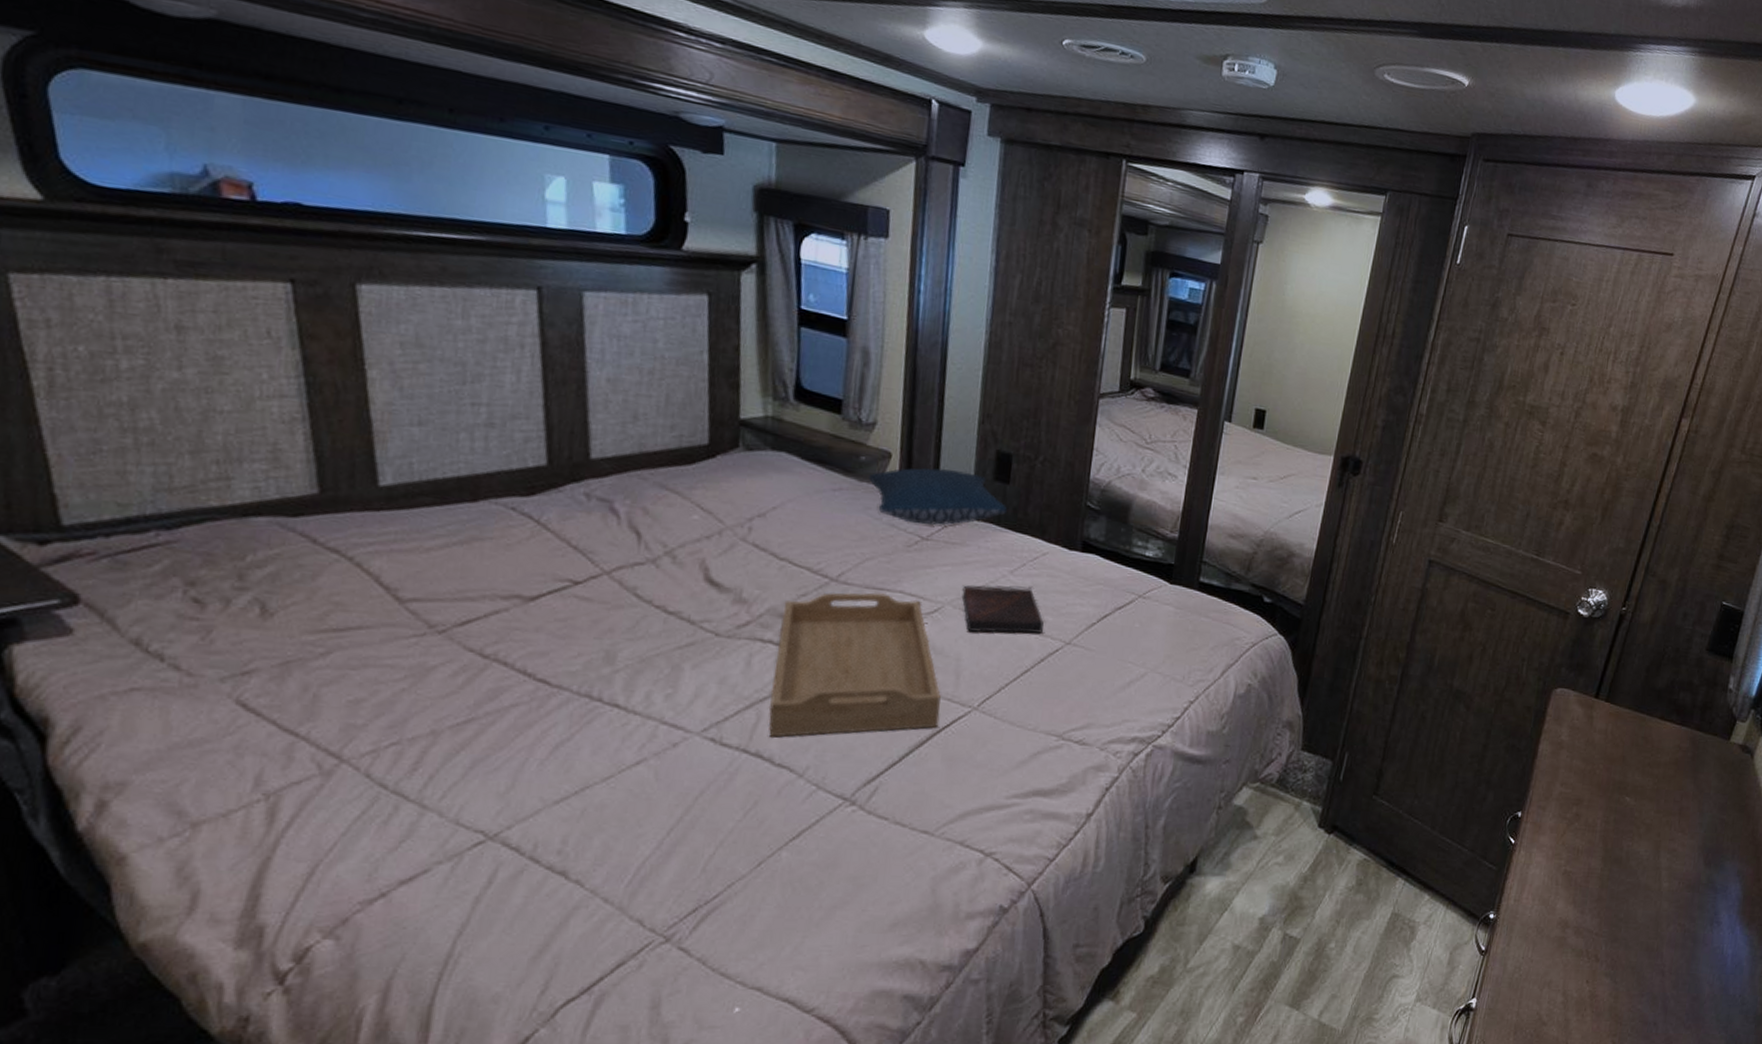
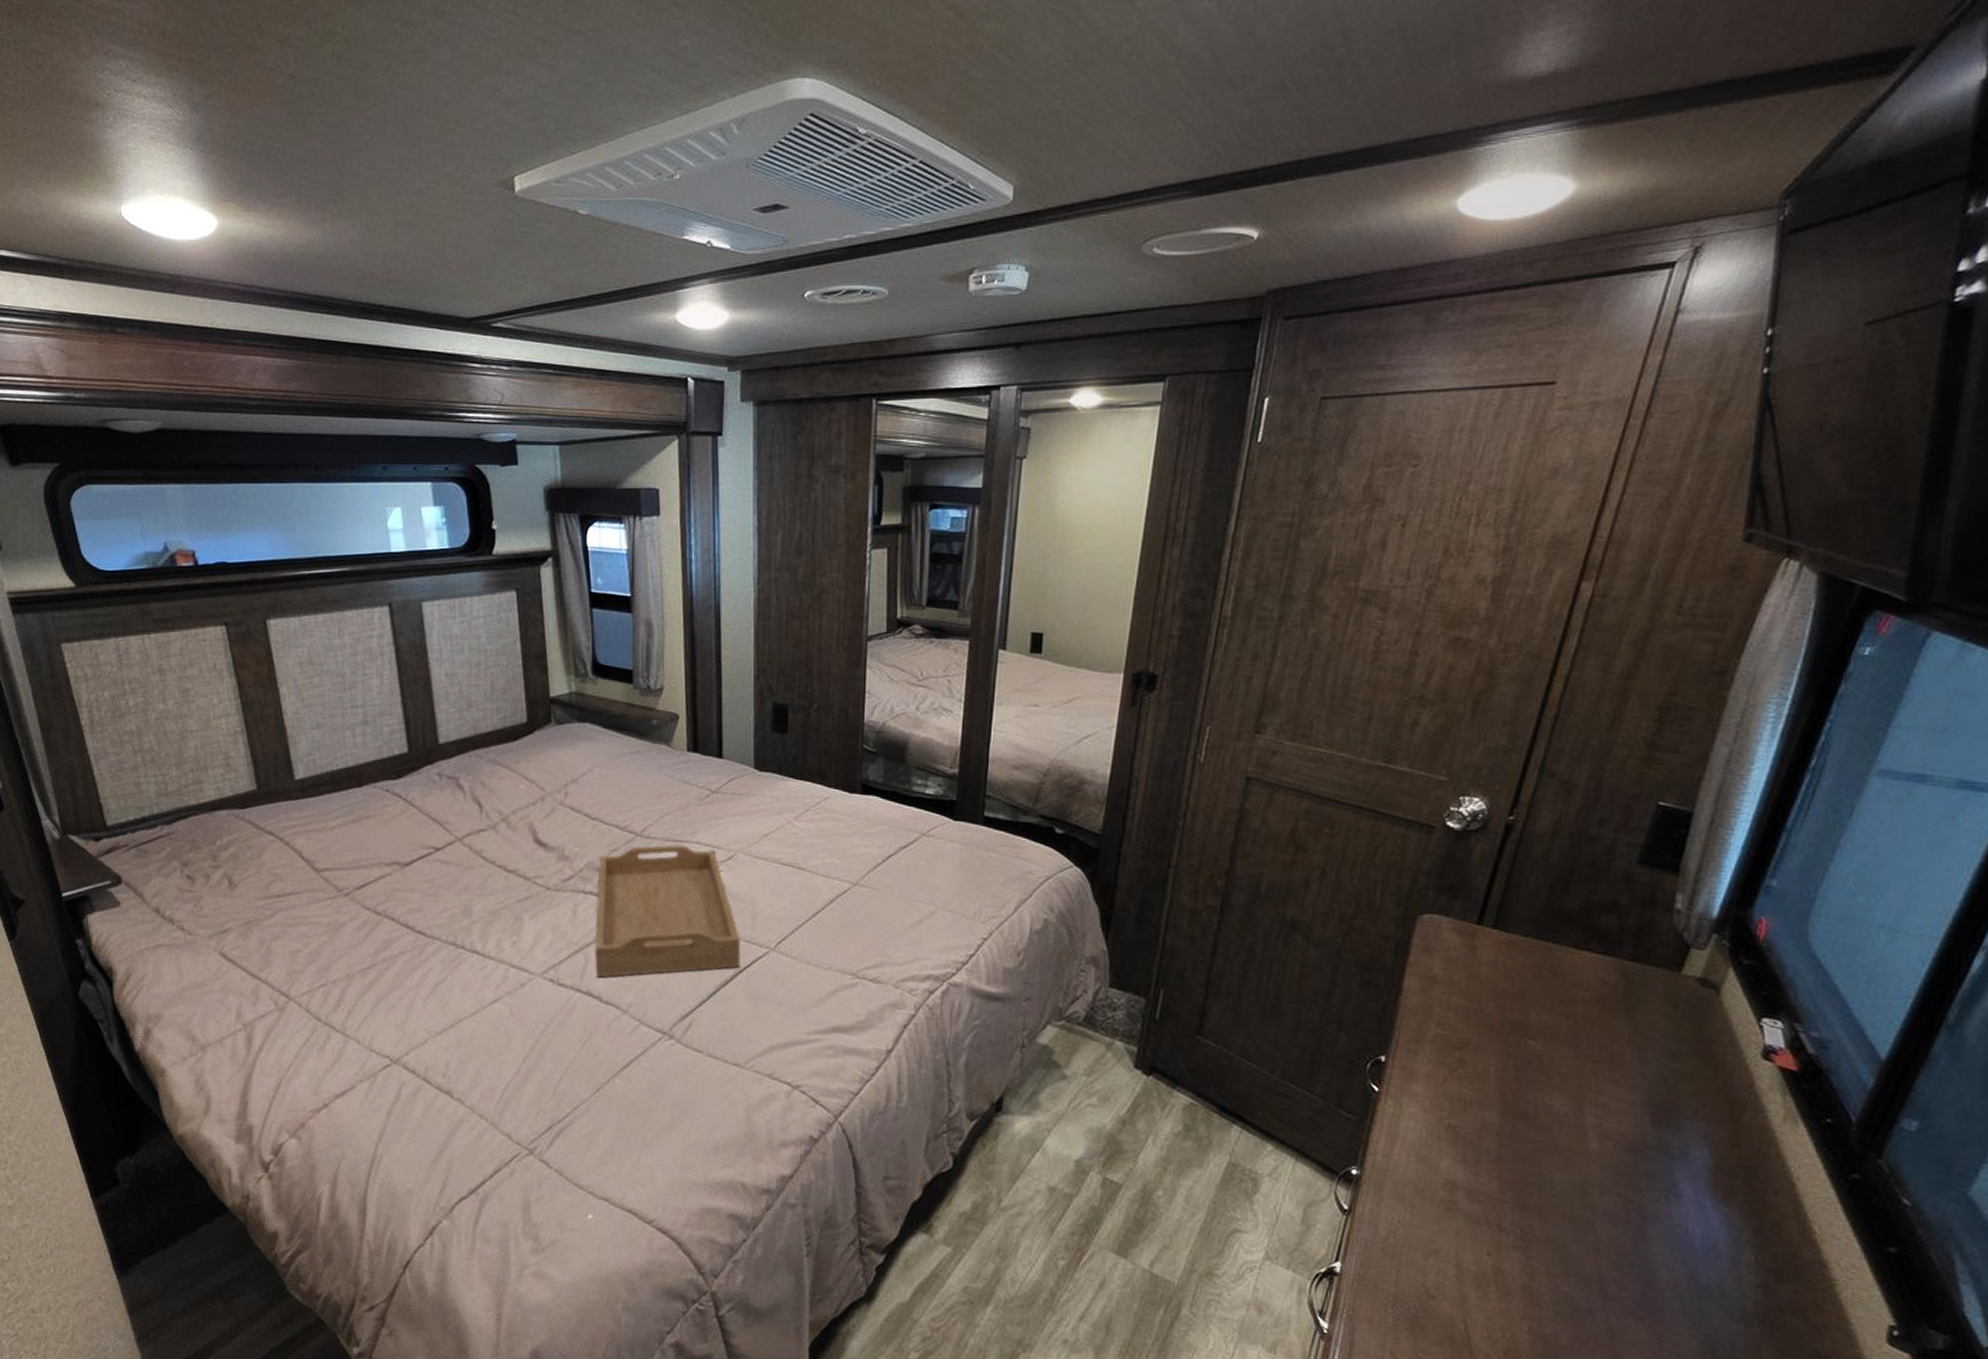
pillow: present [869,467,1008,525] -> none [661,725,788,779]
book: present [961,586,1044,634] -> none [752,833,830,877]

